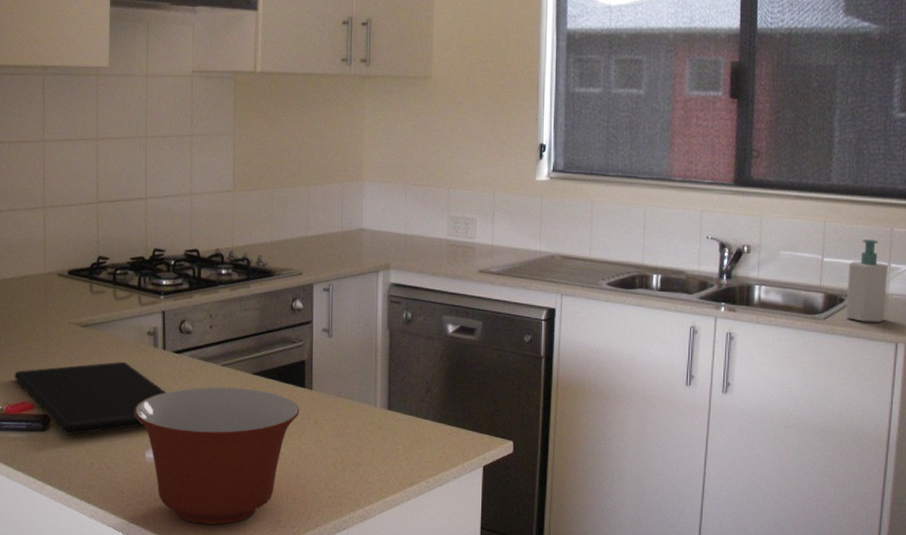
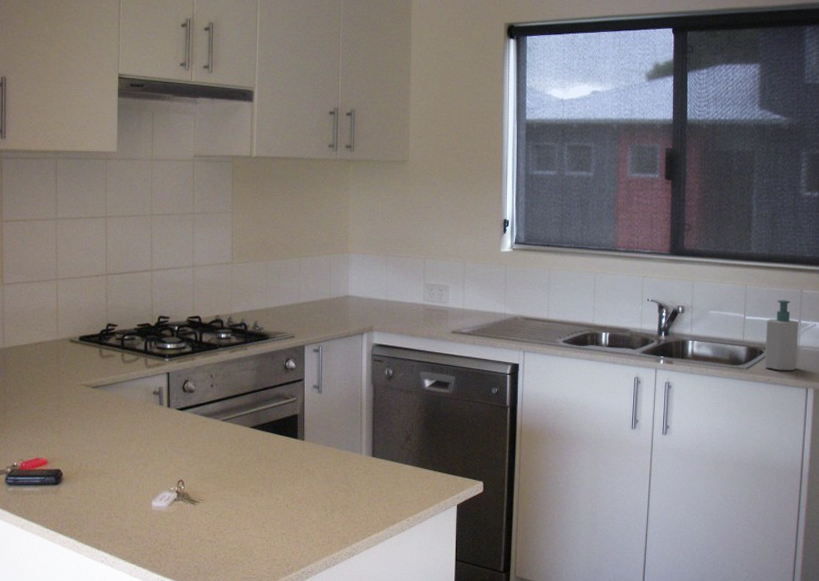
cutting board: present [14,361,167,435] -> none [28,419,171,488]
mixing bowl: present [134,387,300,524] -> none [141,440,293,565]

